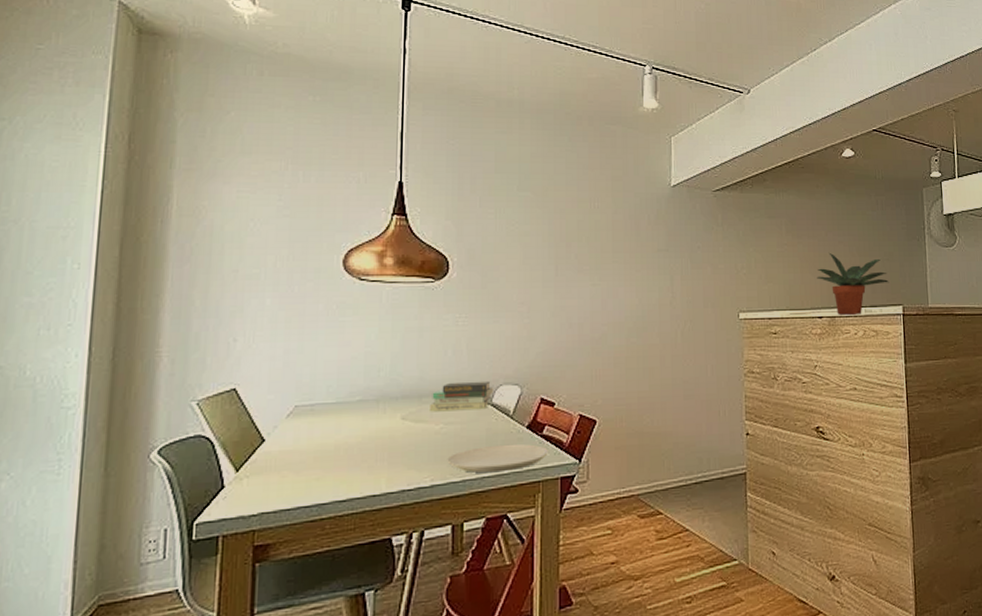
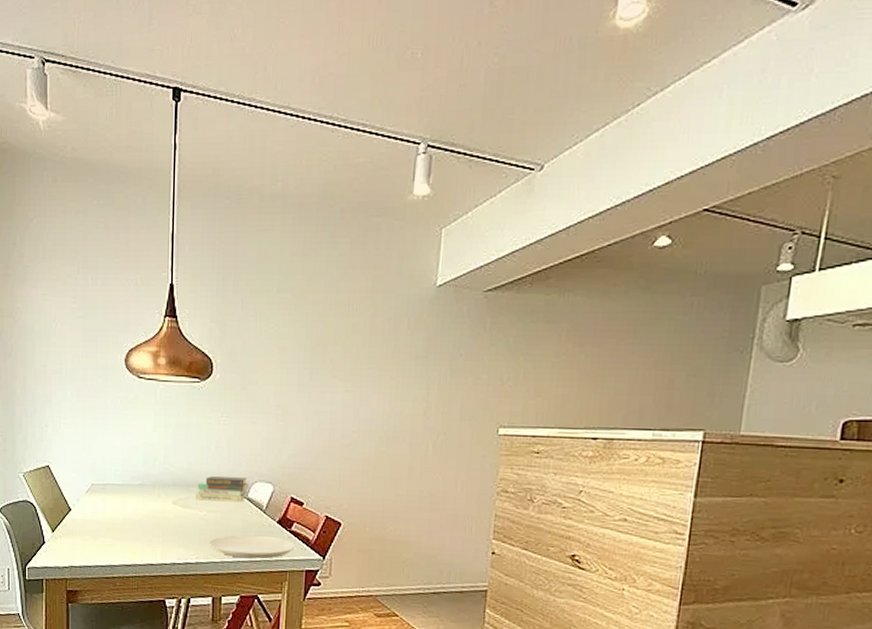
potted plant: present [817,252,889,315] -> none [597,364,691,438]

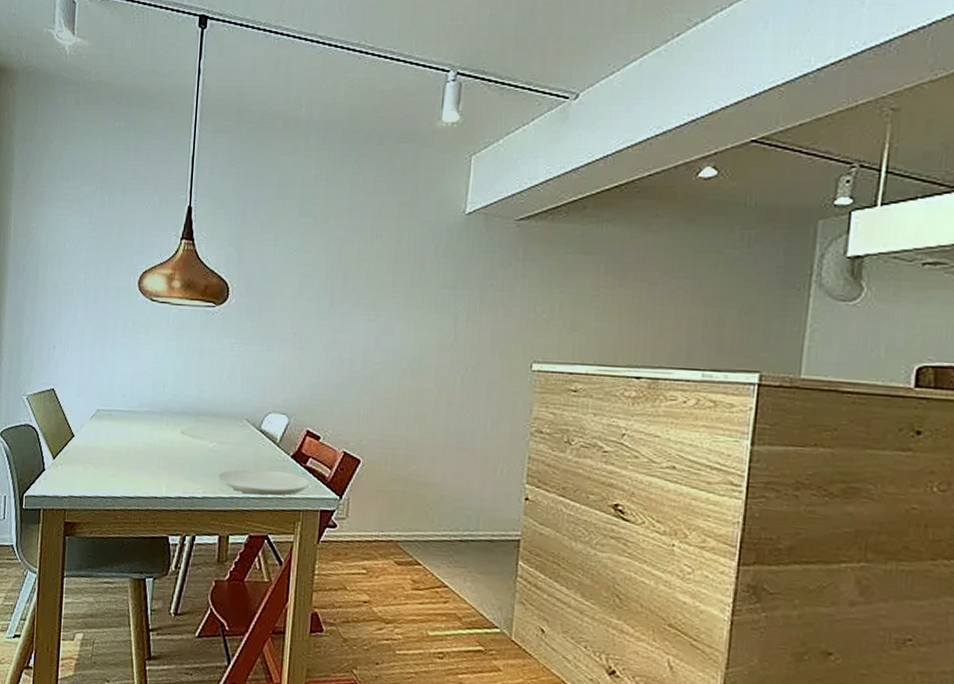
books: present [196,476,250,502] -> none [205,405,264,434]

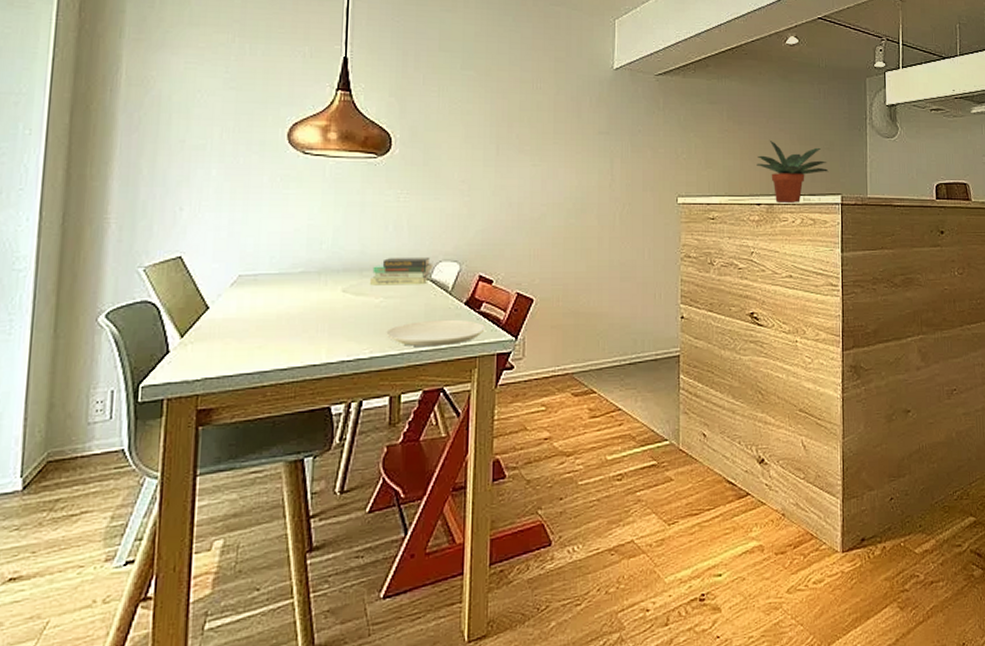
books: none [205,405,264,434] -> present [370,256,434,286]
potted plant: none [640,299,744,379] -> present [756,139,829,203]

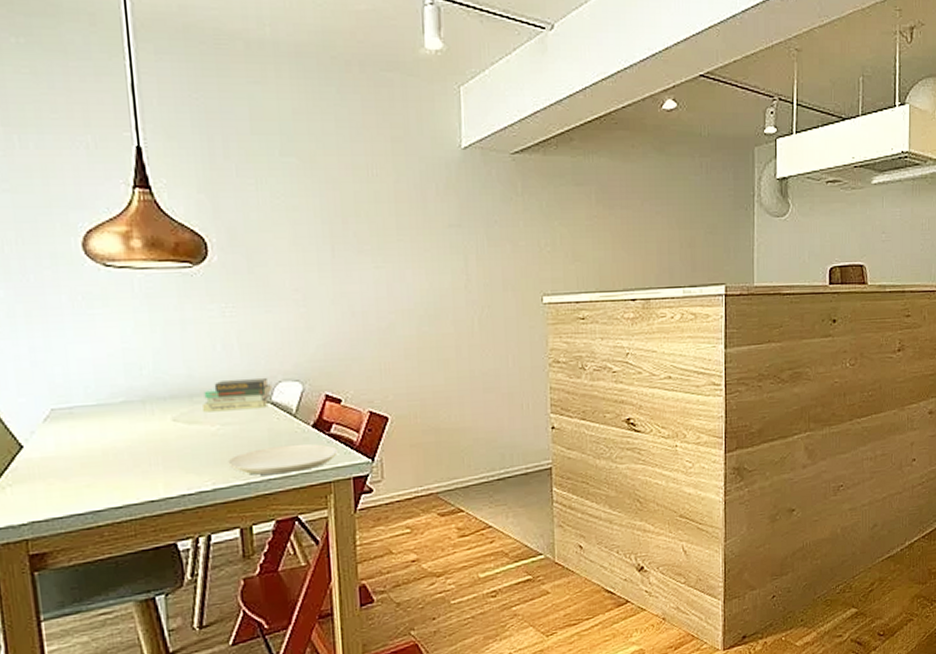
potted plant: present [756,139,829,203] -> none [630,225,711,297]

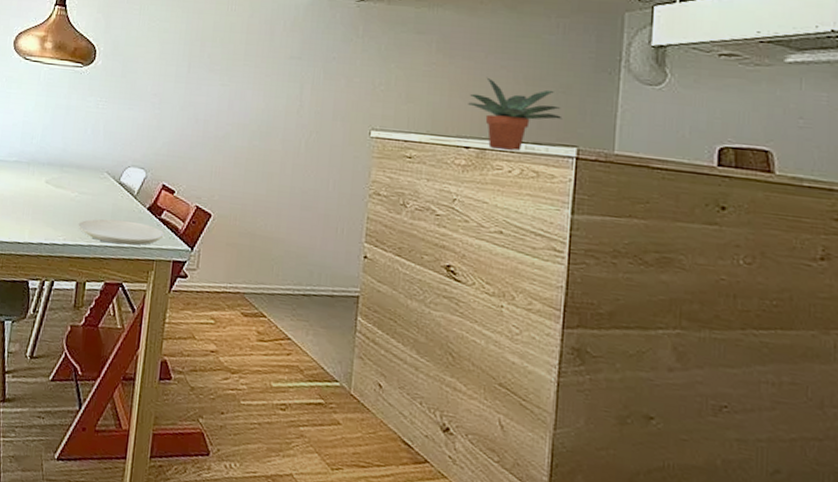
books: present [203,377,273,413] -> none [68,158,123,186]
potted plant: none [630,225,711,297] -> present [468,77,562,151]

